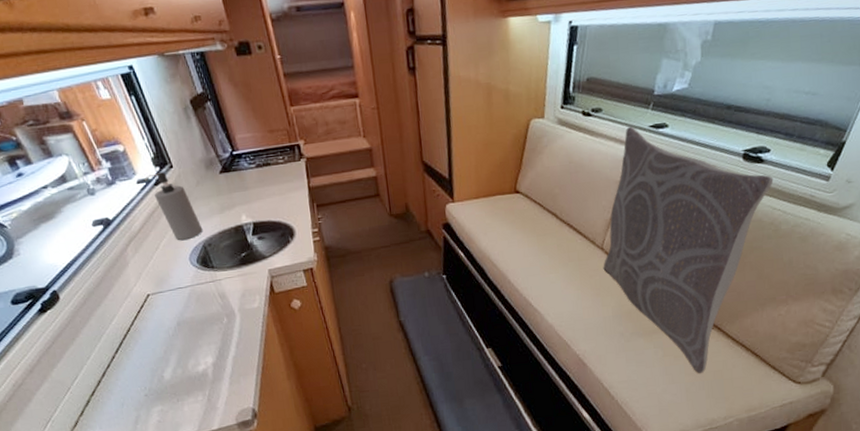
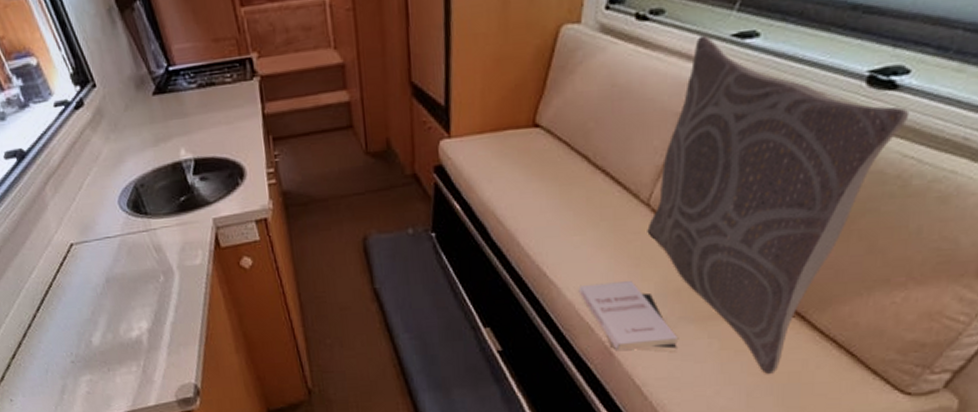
soap dispenser: present [144,171,203,241] -> none [62,91,134,180]
books: none [556,307,633,361] -> present [578,281,679,352]

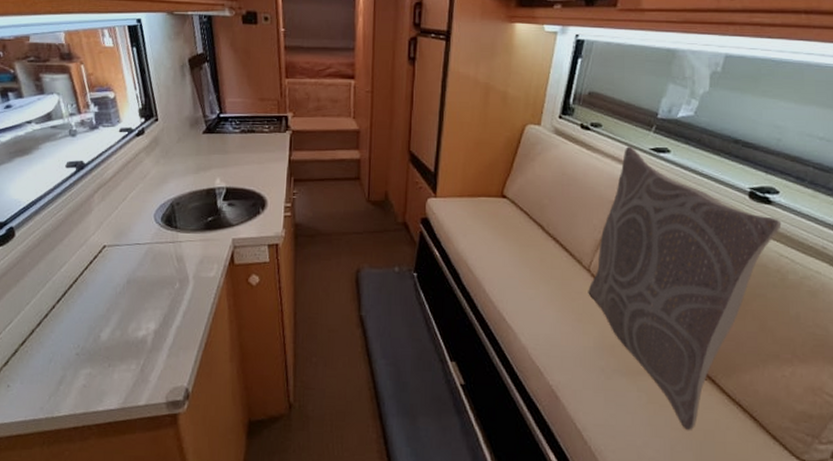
books: present [578,281,679,352] -> none [531,332,614,401]

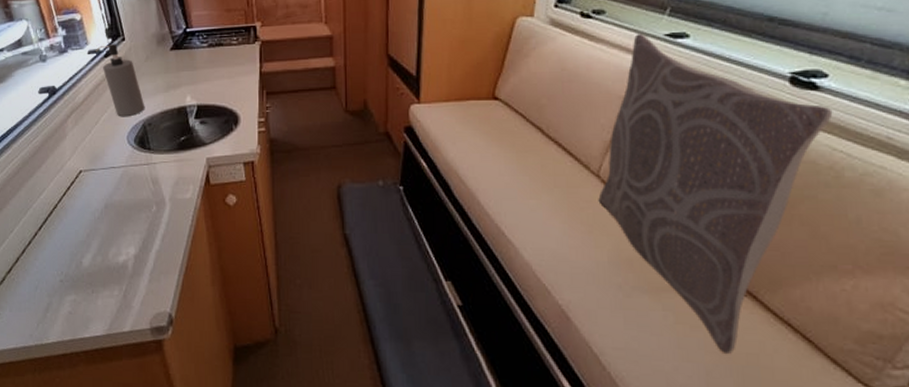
soap dispenser: none [127,123,174,195] -> present [95,43,145,117]

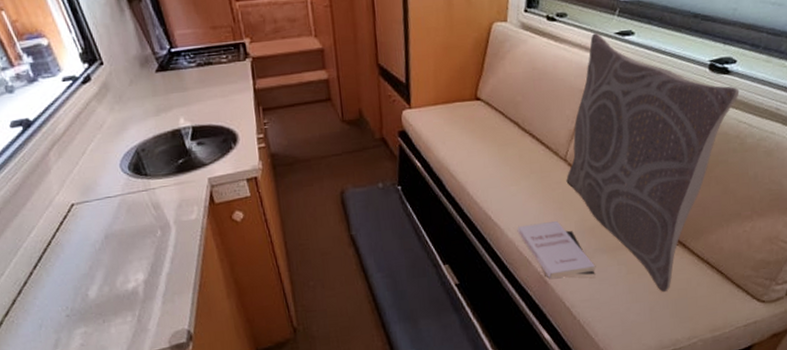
soap dispenser: present [95,43,145,117] -> none [70,68,136,145]
books: none [535,246,634,321] -> present [517,221,596,279]

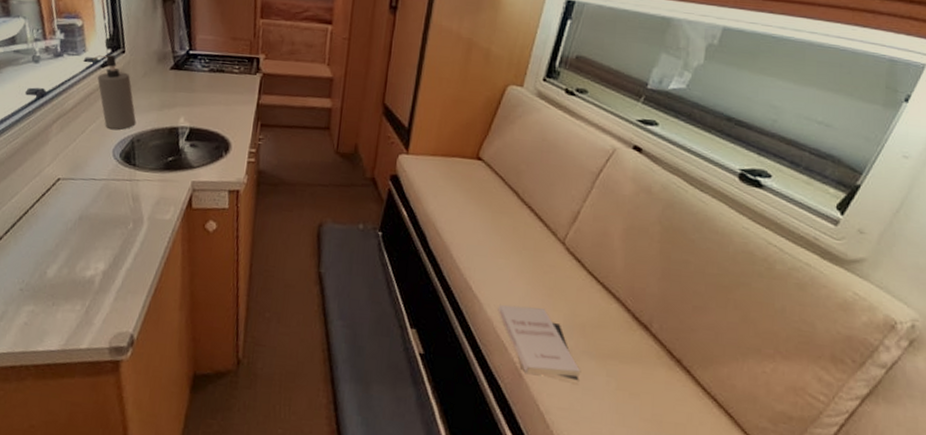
soap dispenser: none [70,68,136,145] -> present [92,54,136,130]
pillow: present [566,33,740,293] -> none [561,116,772,423]

